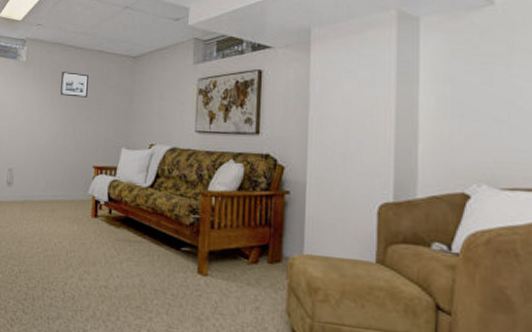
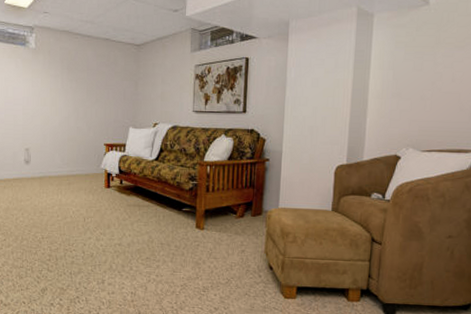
picture frame: present [60,72,89,98] -> none [71,58,96,83]

